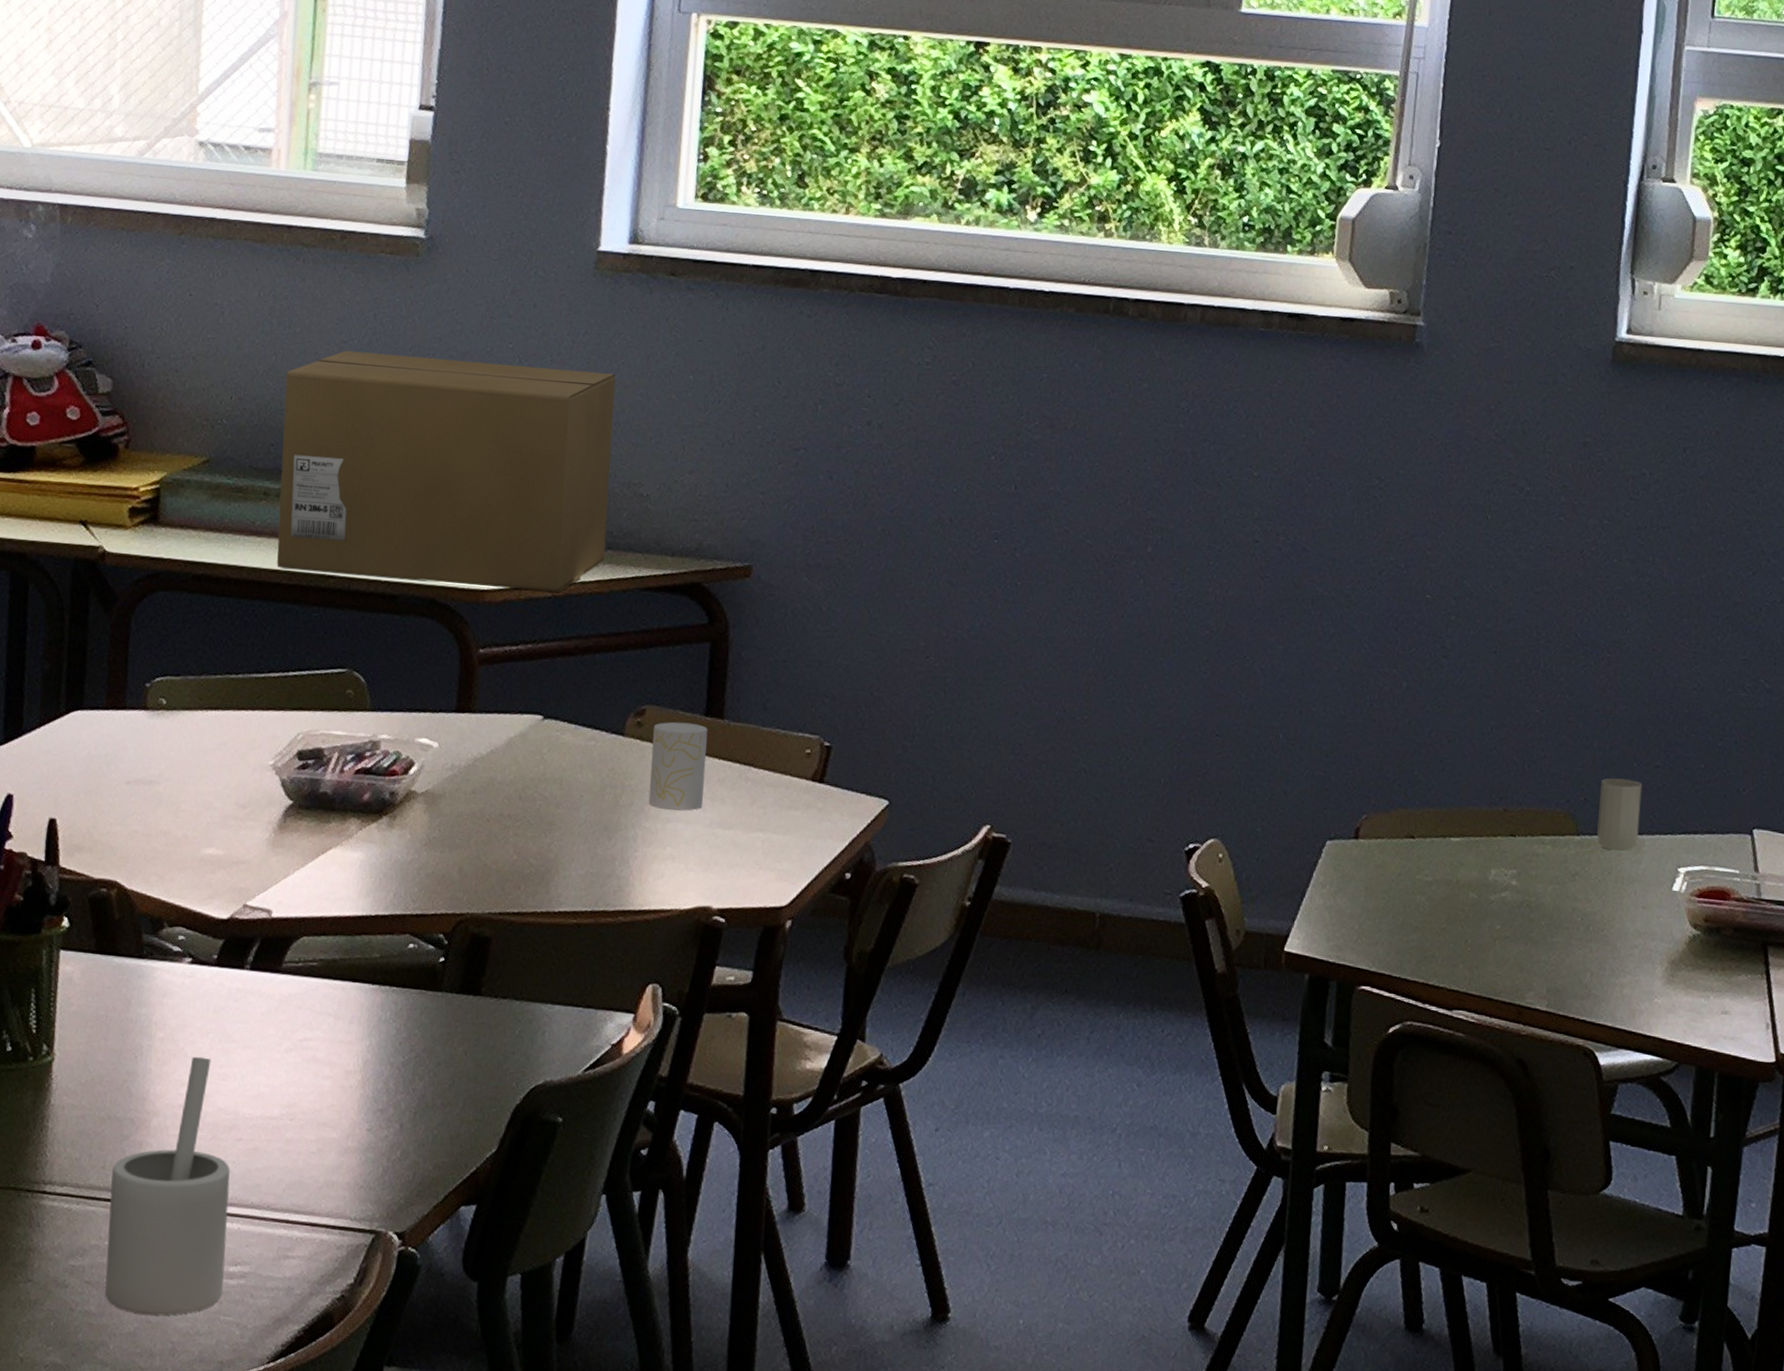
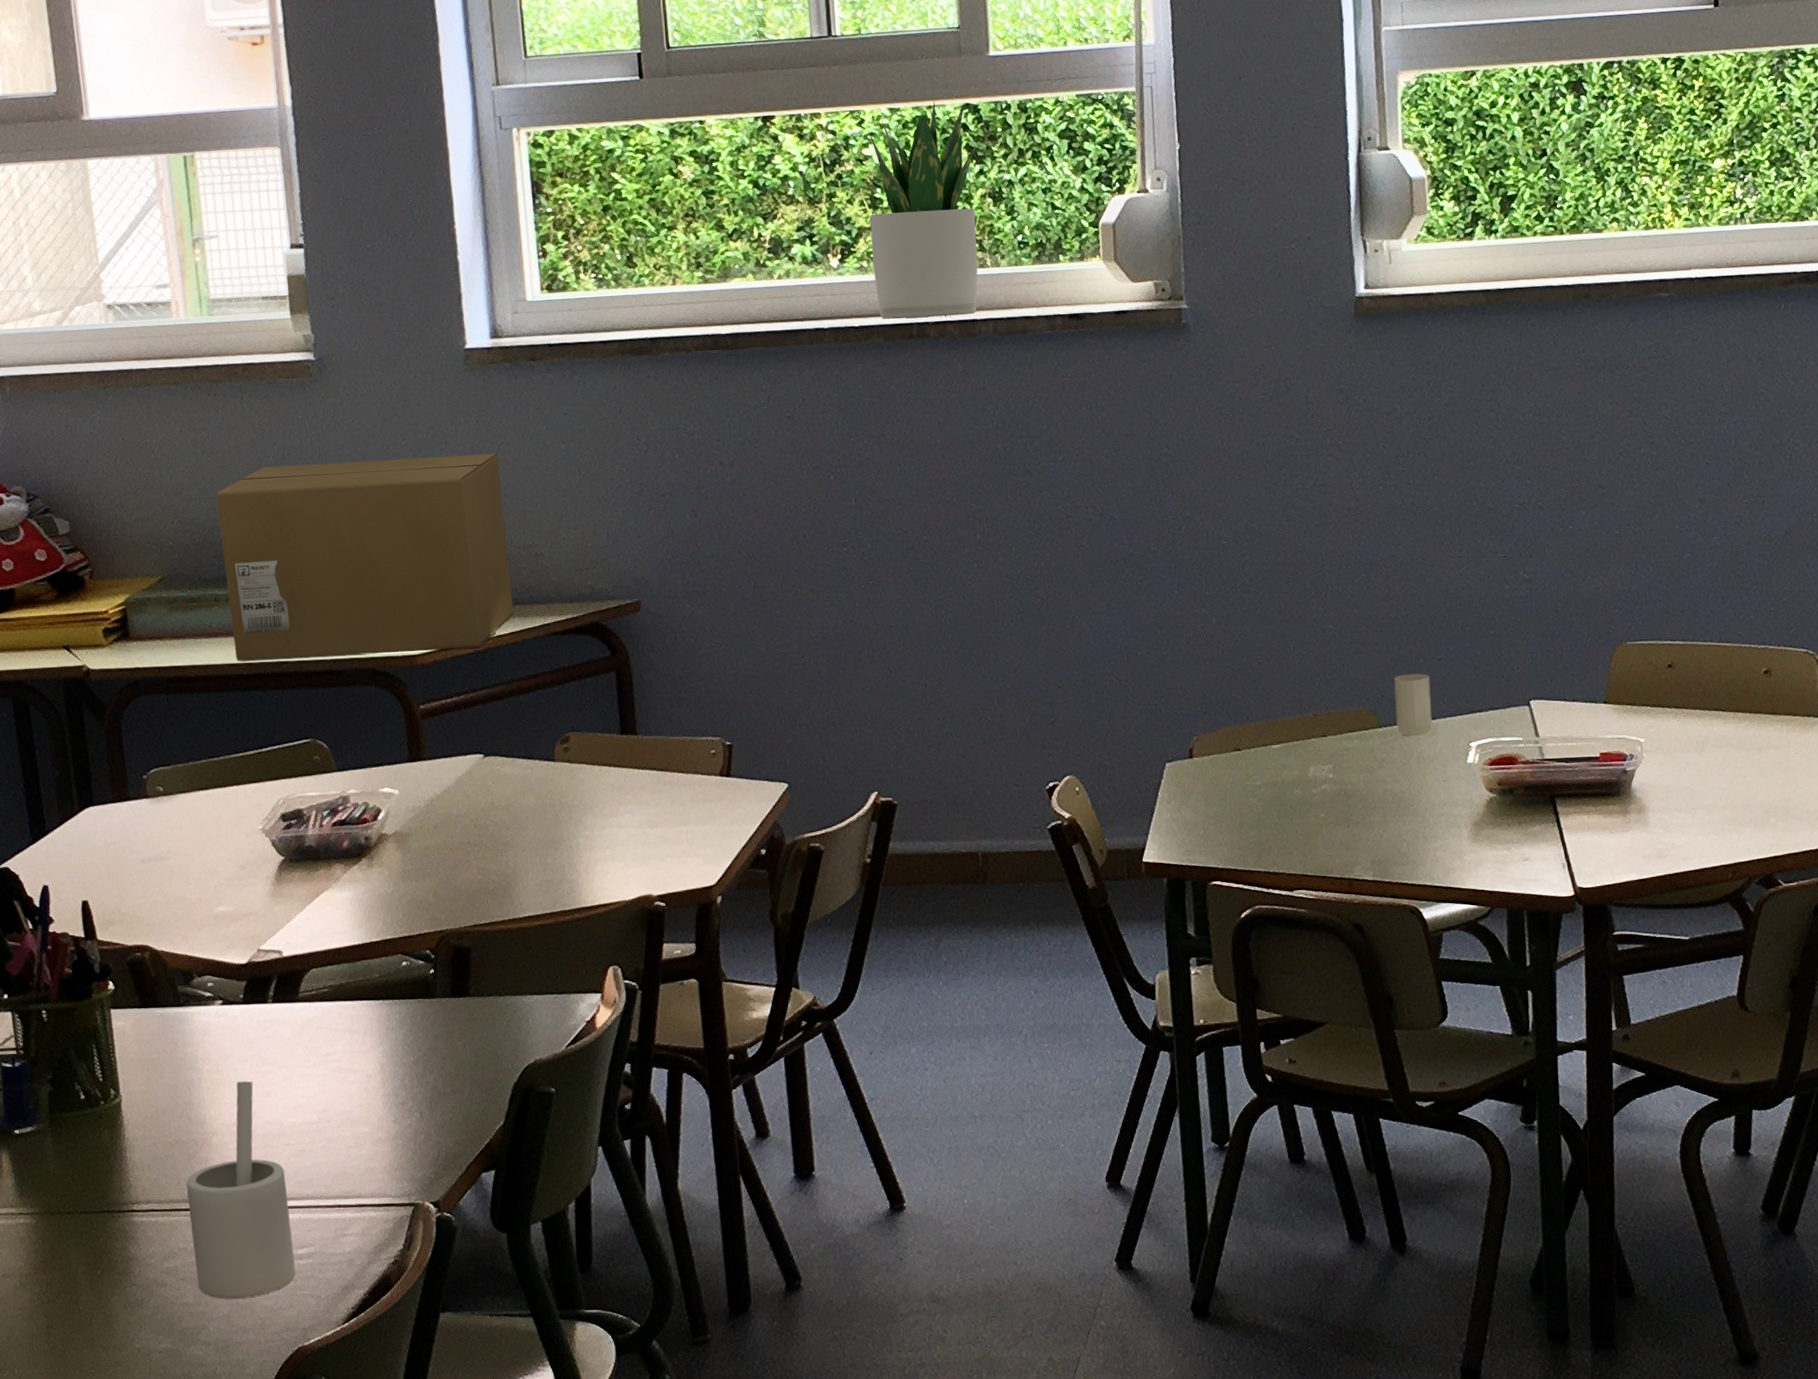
cup: present [648,722,708,811] -> none [578,742,631,819]
planter: none [1074,53,1211,297] -> present [867,101,978,319]

